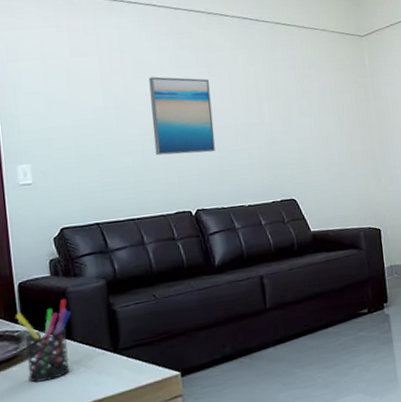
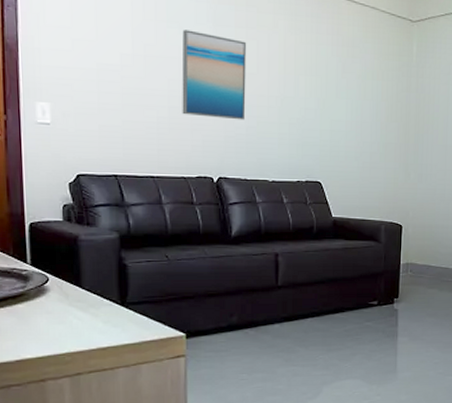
pen holder: present [16,299,72,383] -> none [25,246,82,322]

